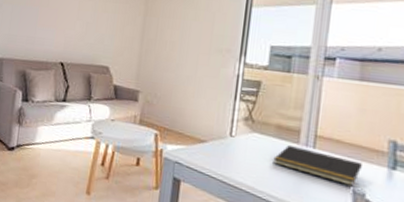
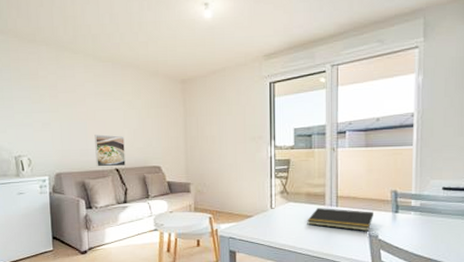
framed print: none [41,23,76,61] -> present [94,134,126,167]

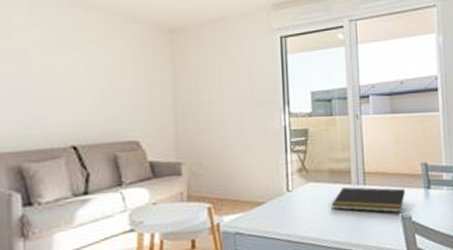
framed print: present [94,134,126,167] -> none [40,98,88,145]

